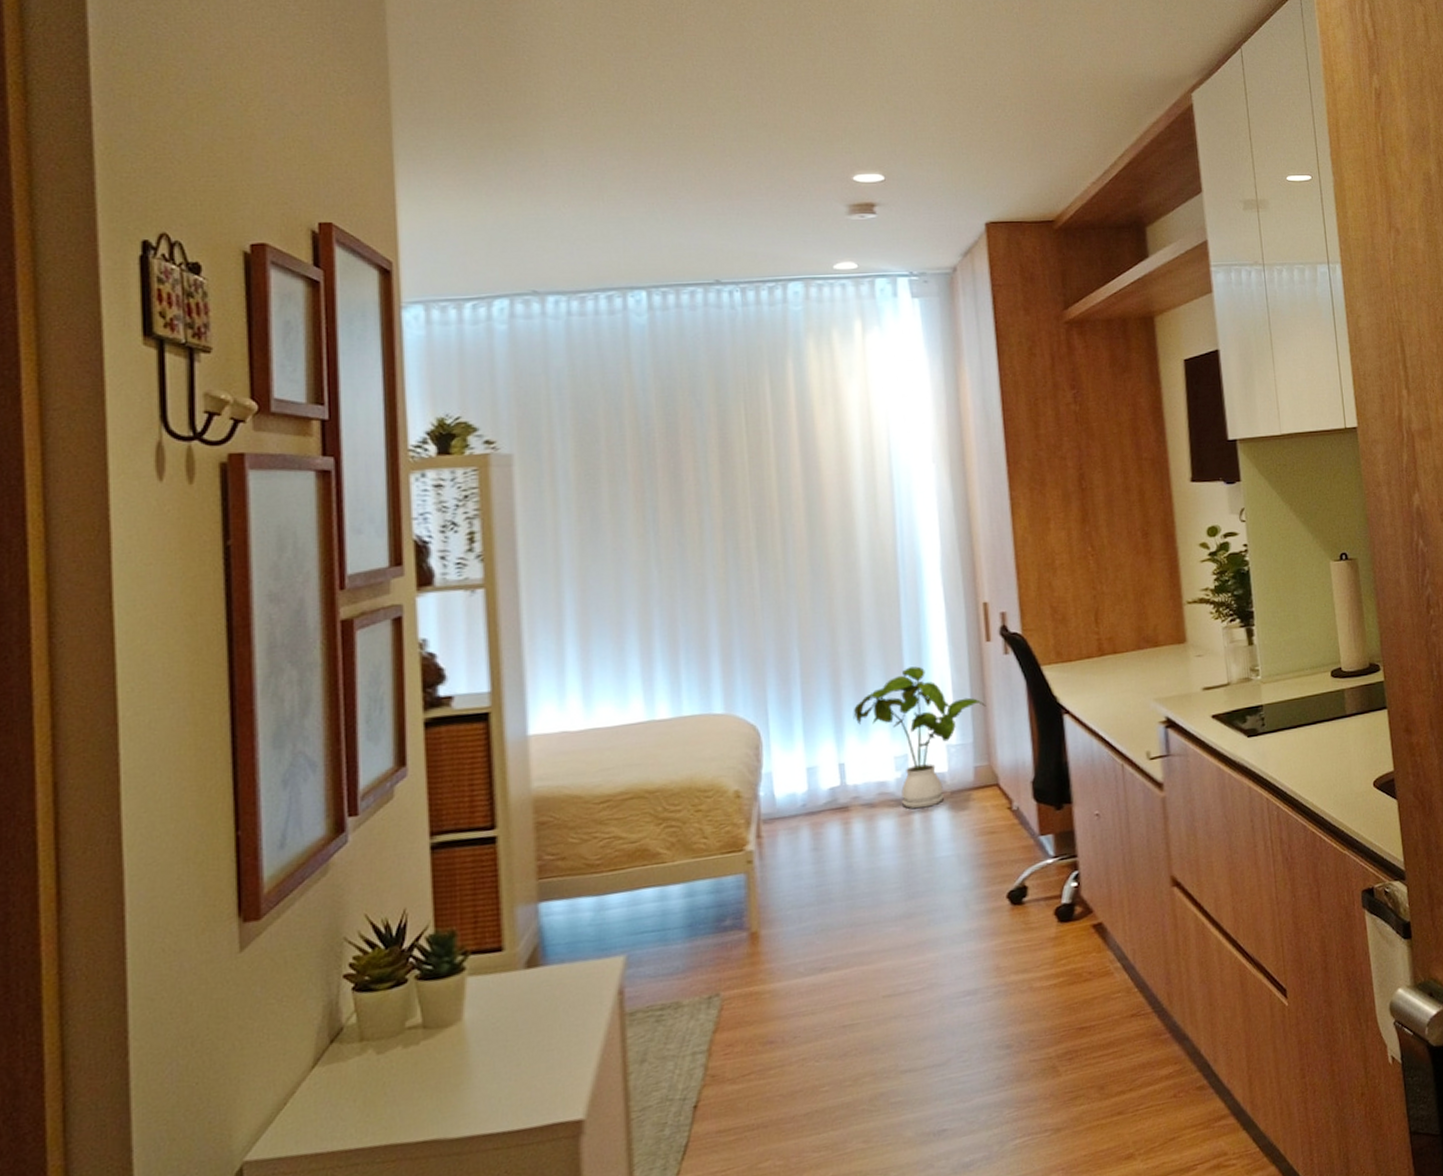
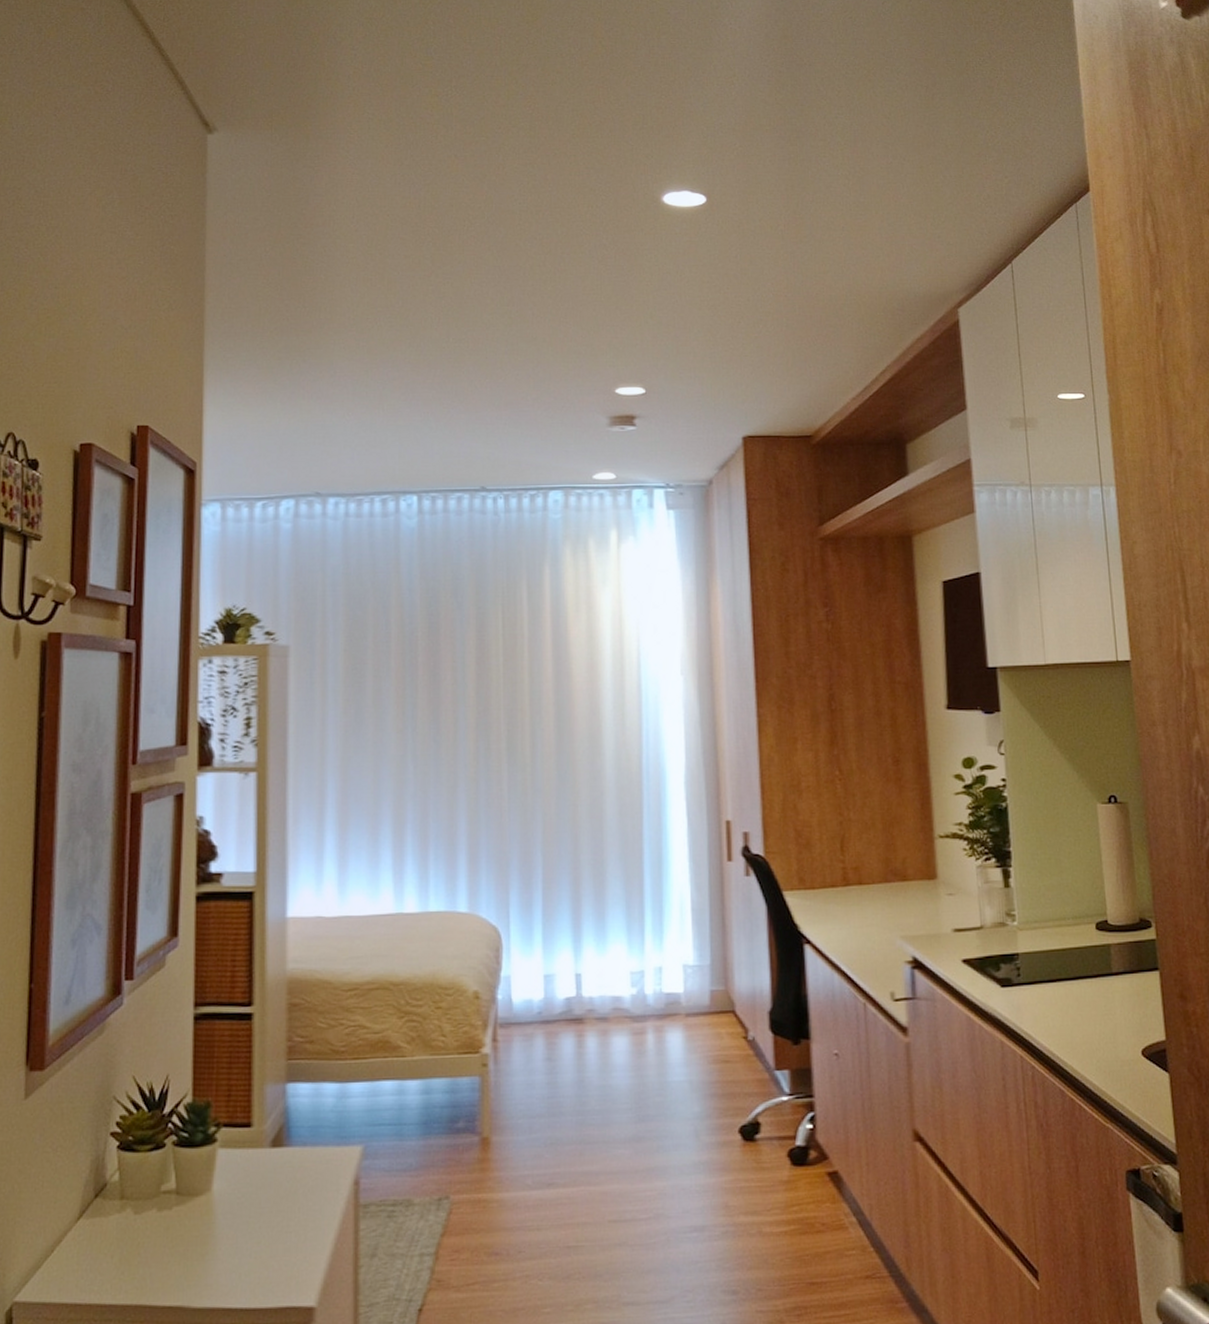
house plant: present [853,666,987,809] -> none [592,881,726,1028]

